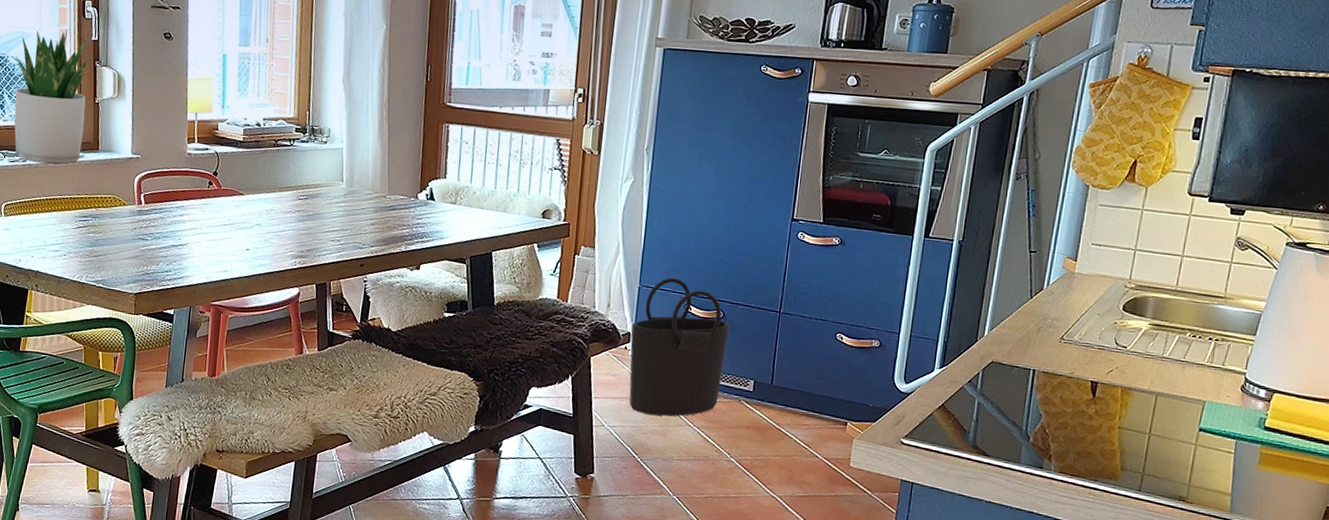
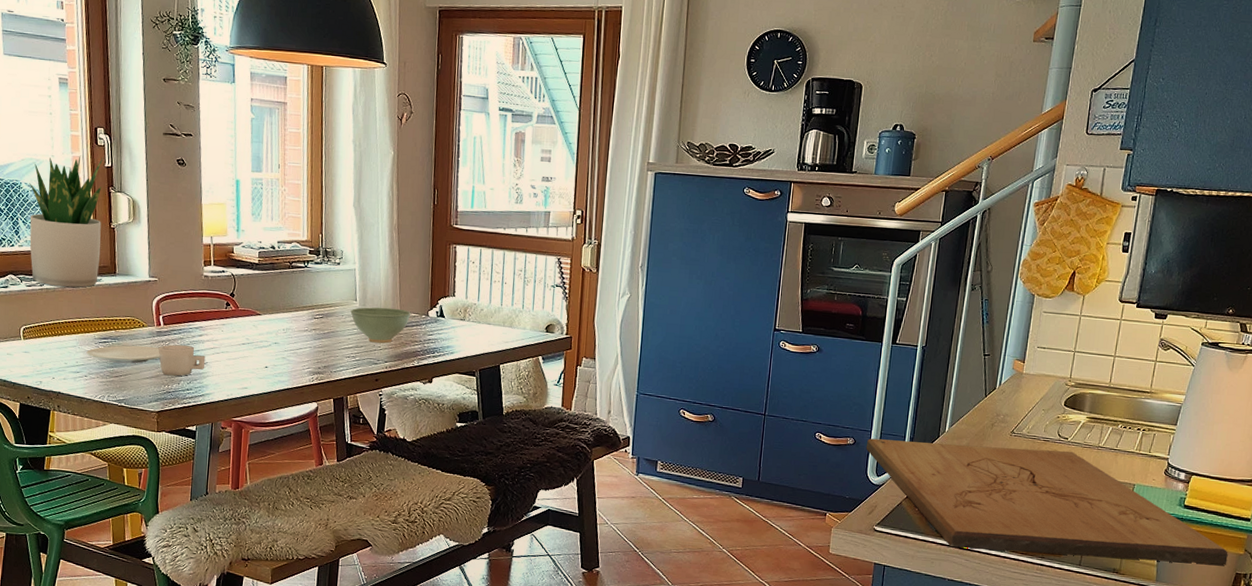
plate: none [66,224,140,243] -> present [86,345,160,364]
cup: none [138,224,186,257] -> present [158,344,206,377]
bowl: none [336,188,400,227] -> present [350,307,411,344]
shopping bag: present [629,278,730,417] -> none [630,385,720,513]
cutting board: none [893,341,1318,497] -> present [865,438,1228,565]

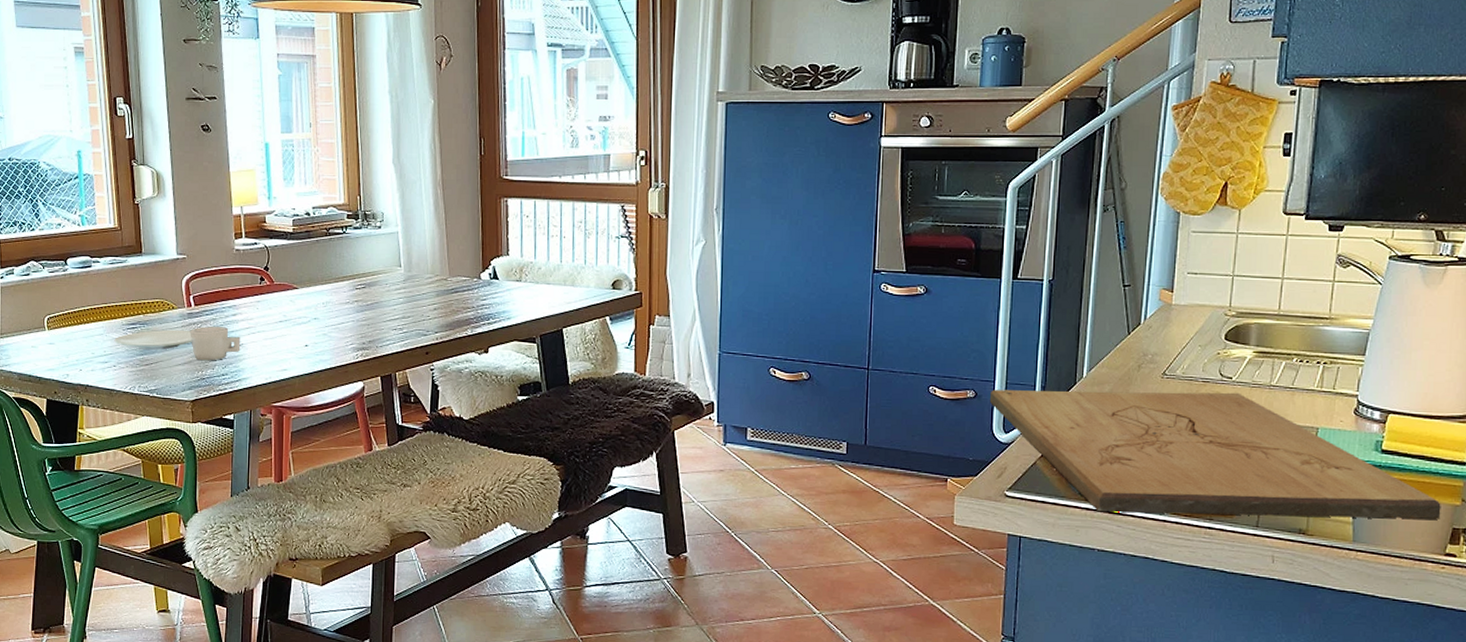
planter: present [29,155,104,288] -> none [48,128,125,271]
bowl: present [350,307,411,344] -> none [395,272,462,312]

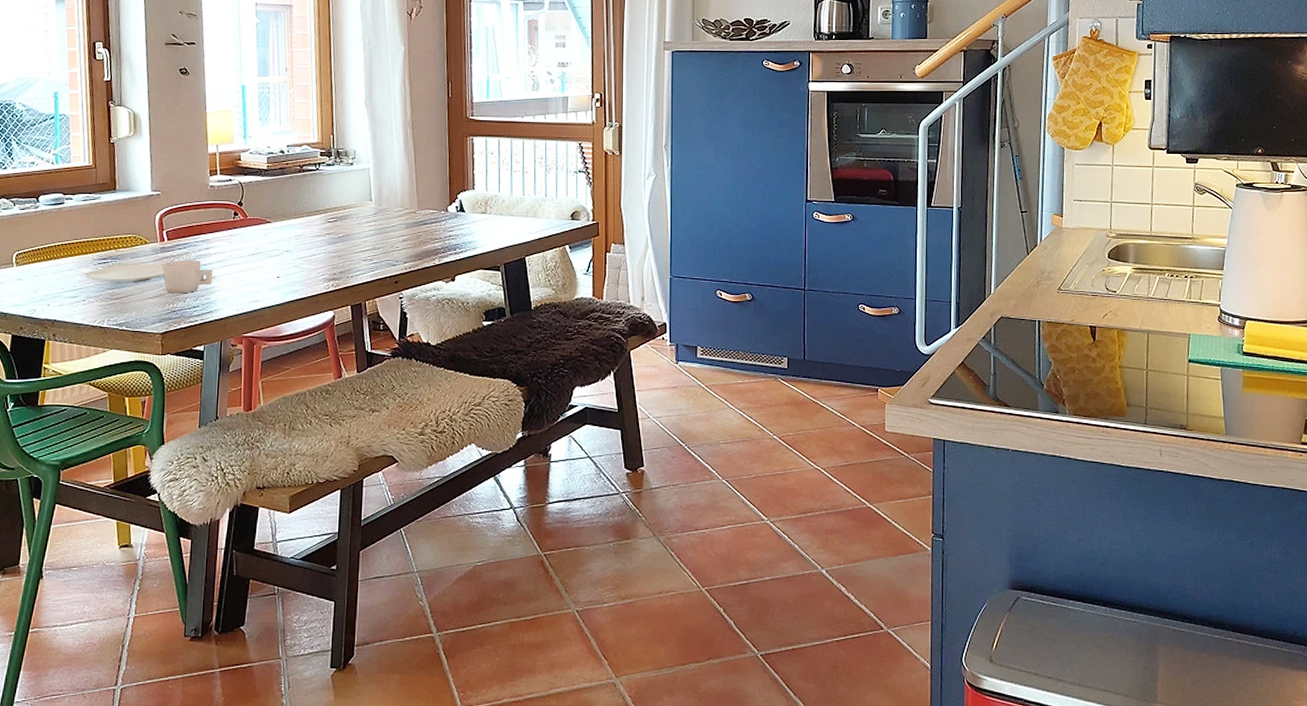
cutting board: present [989,390,1441,519] -> none [911,304,1295,415]

